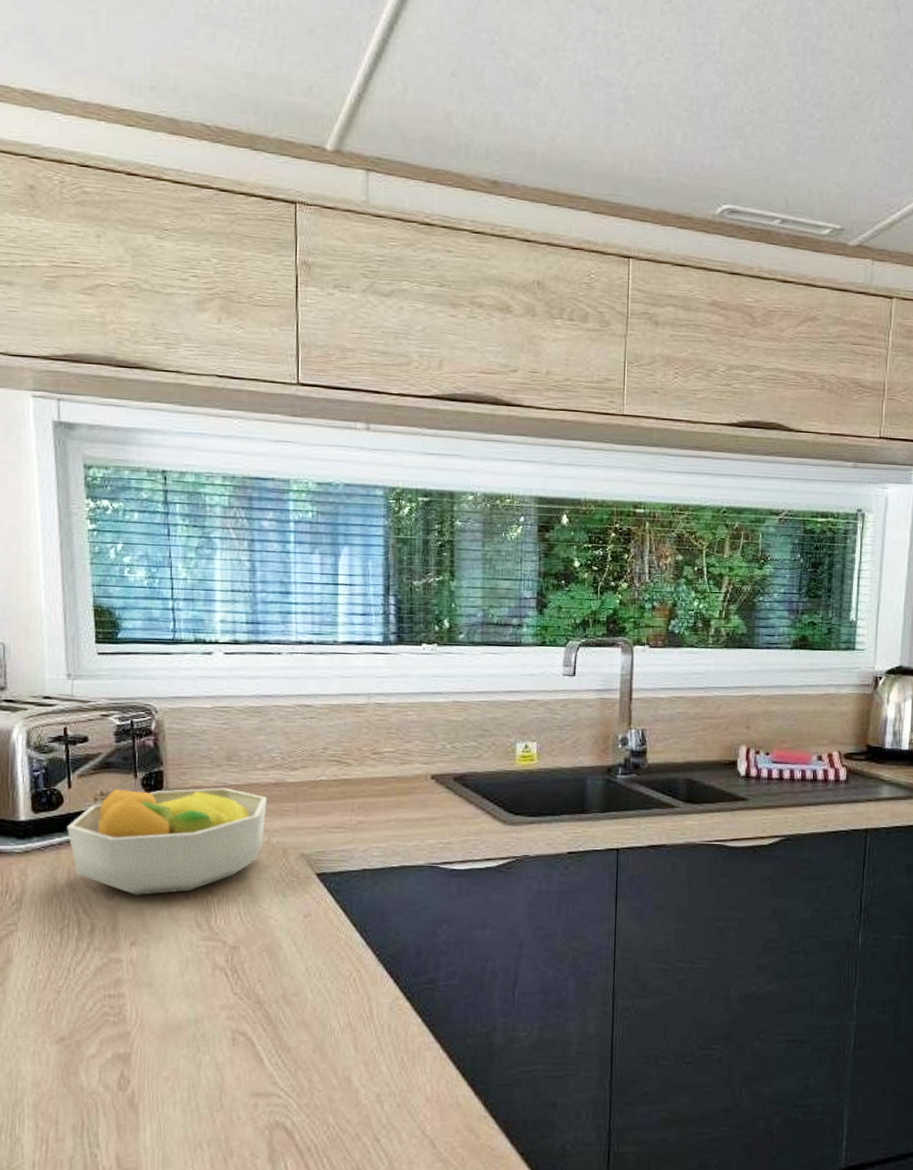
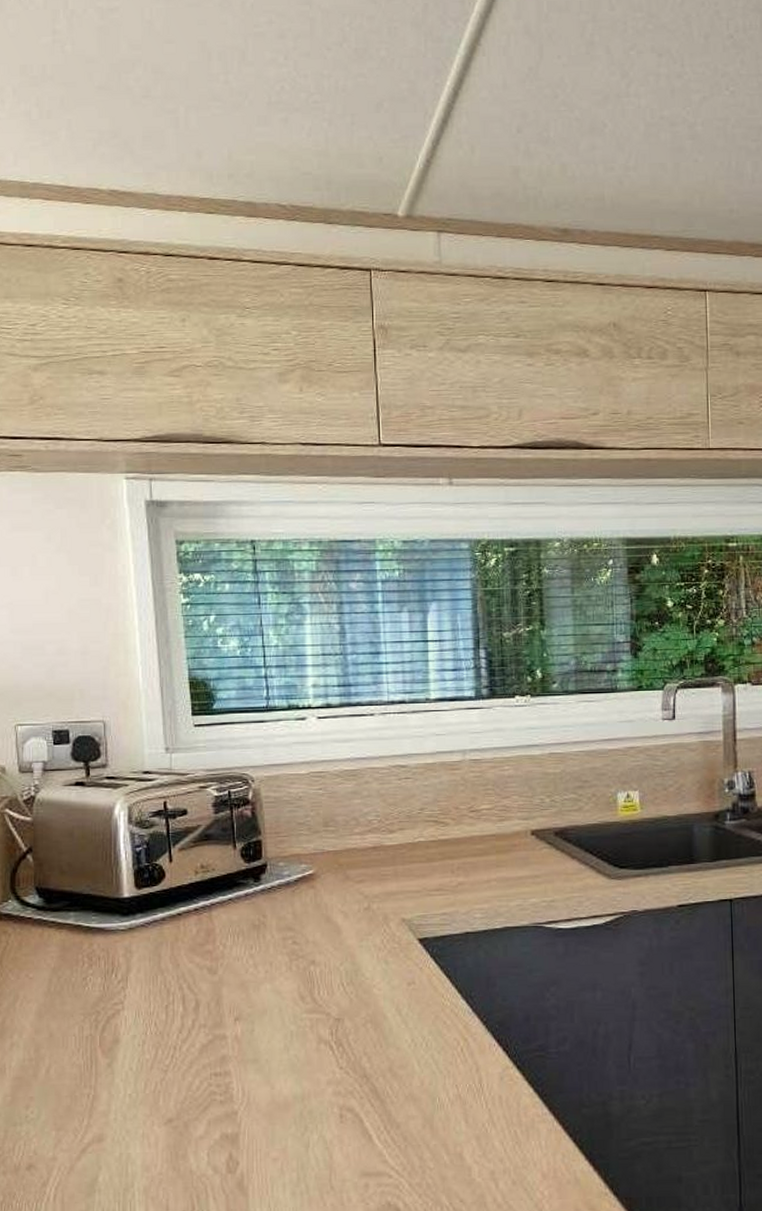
fruit bowl: present [67,787,267,895] -> none [169,854,365,969]

